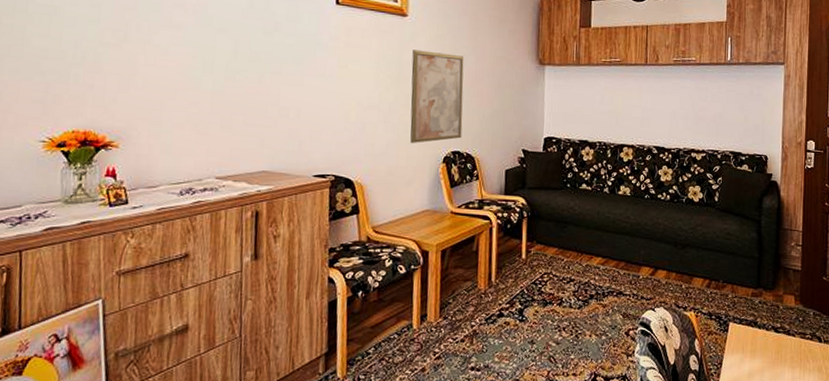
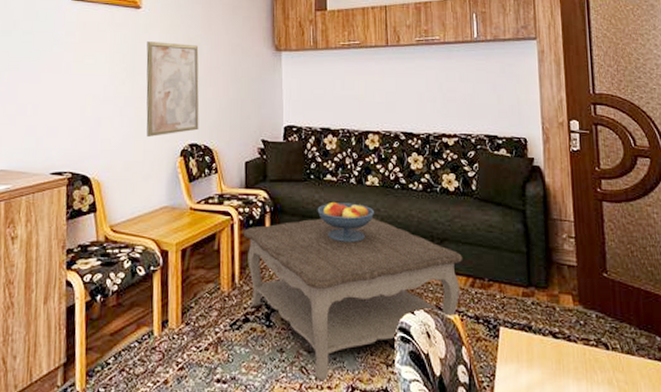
coffee table: none [501,223,702,368] -> present [243,217,463,380]
fruit bowl: none [571,209,624,246] -> present [317,201,374,242]

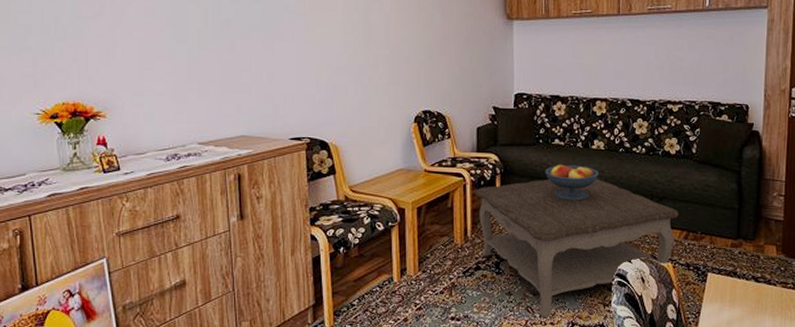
wall art: present [146,41,199,137] -> none [378,10,432,104]

